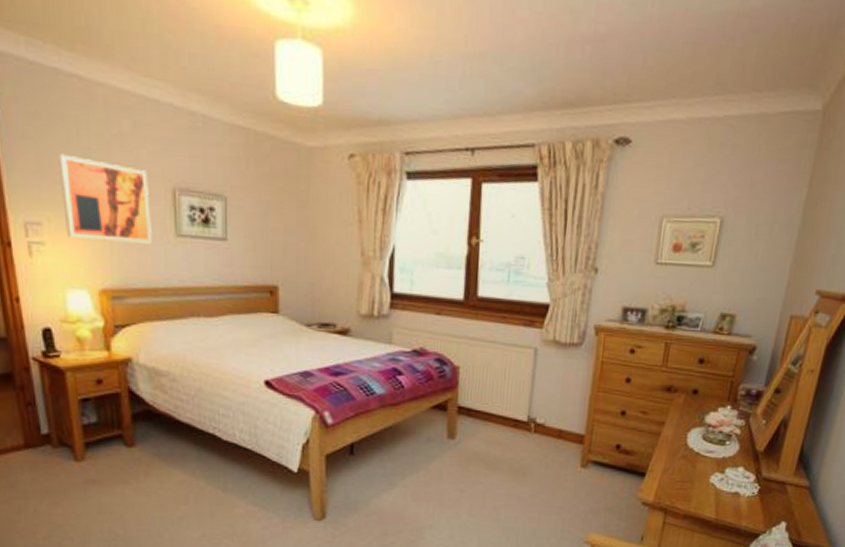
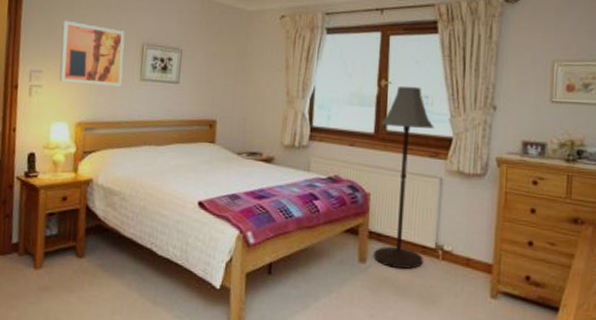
floor lamp: none [463,244,530,443] -> present [374,85,434,269]

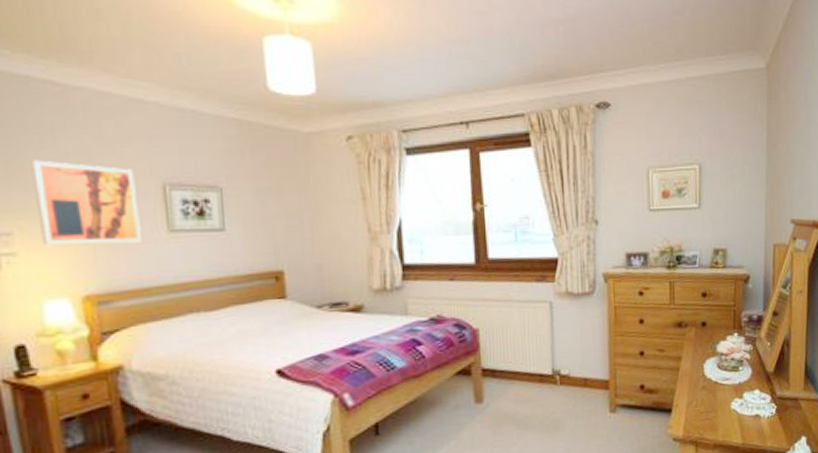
floor lamp: present [374,85,434,269] -> none [481,207,542,402]

